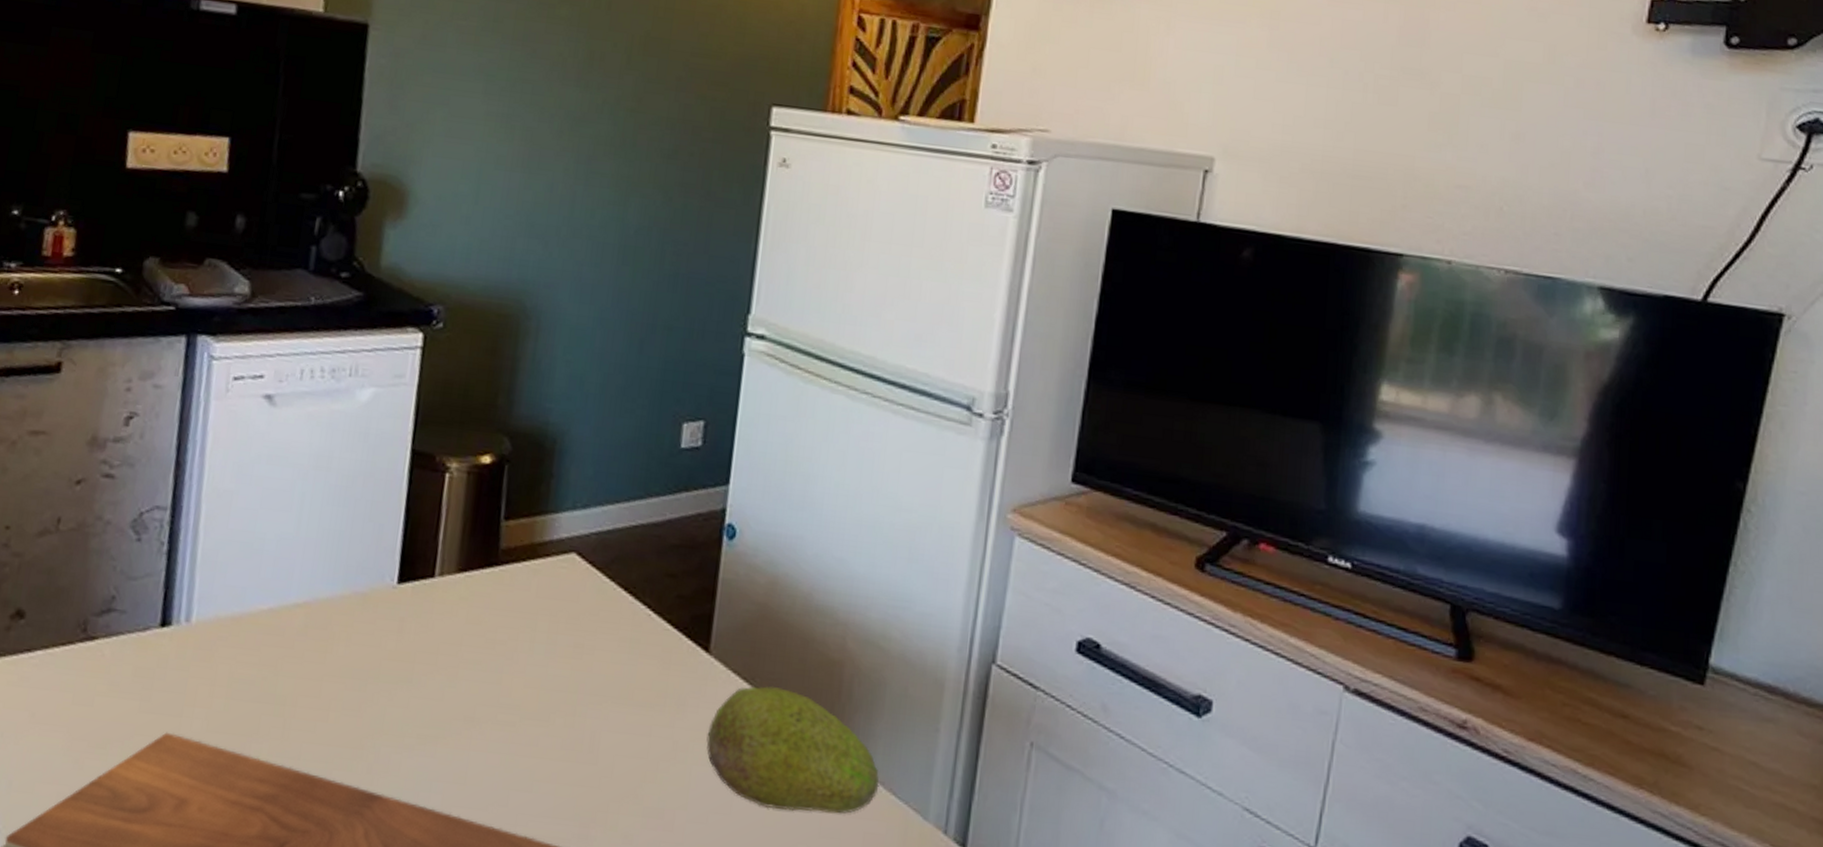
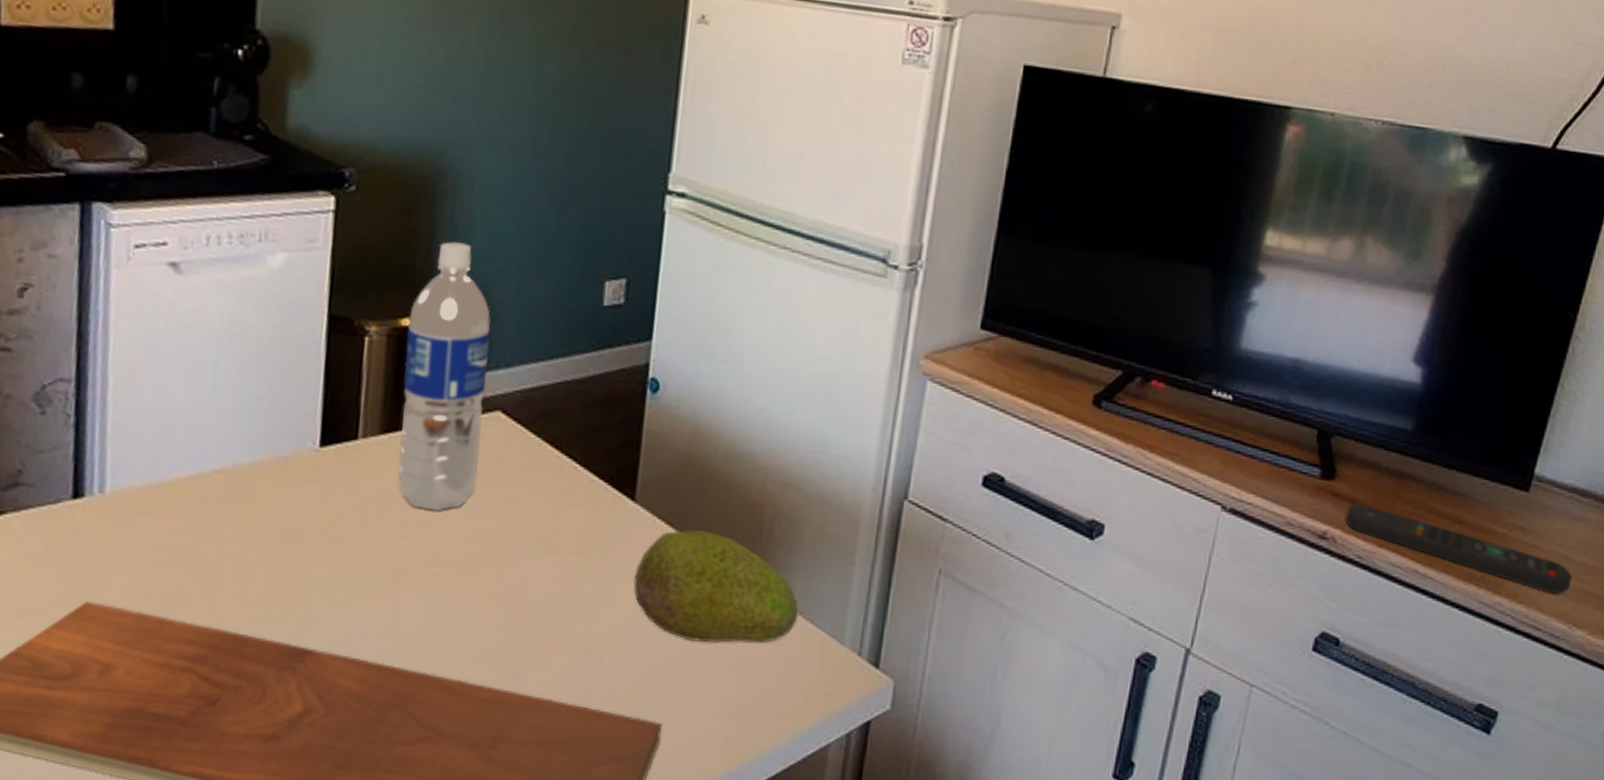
water bottle: none [472,379,569,655] -> present [398,241,491,511]
remote control: none [1489,689,1765,807] -> present [1346,503,1573,595]

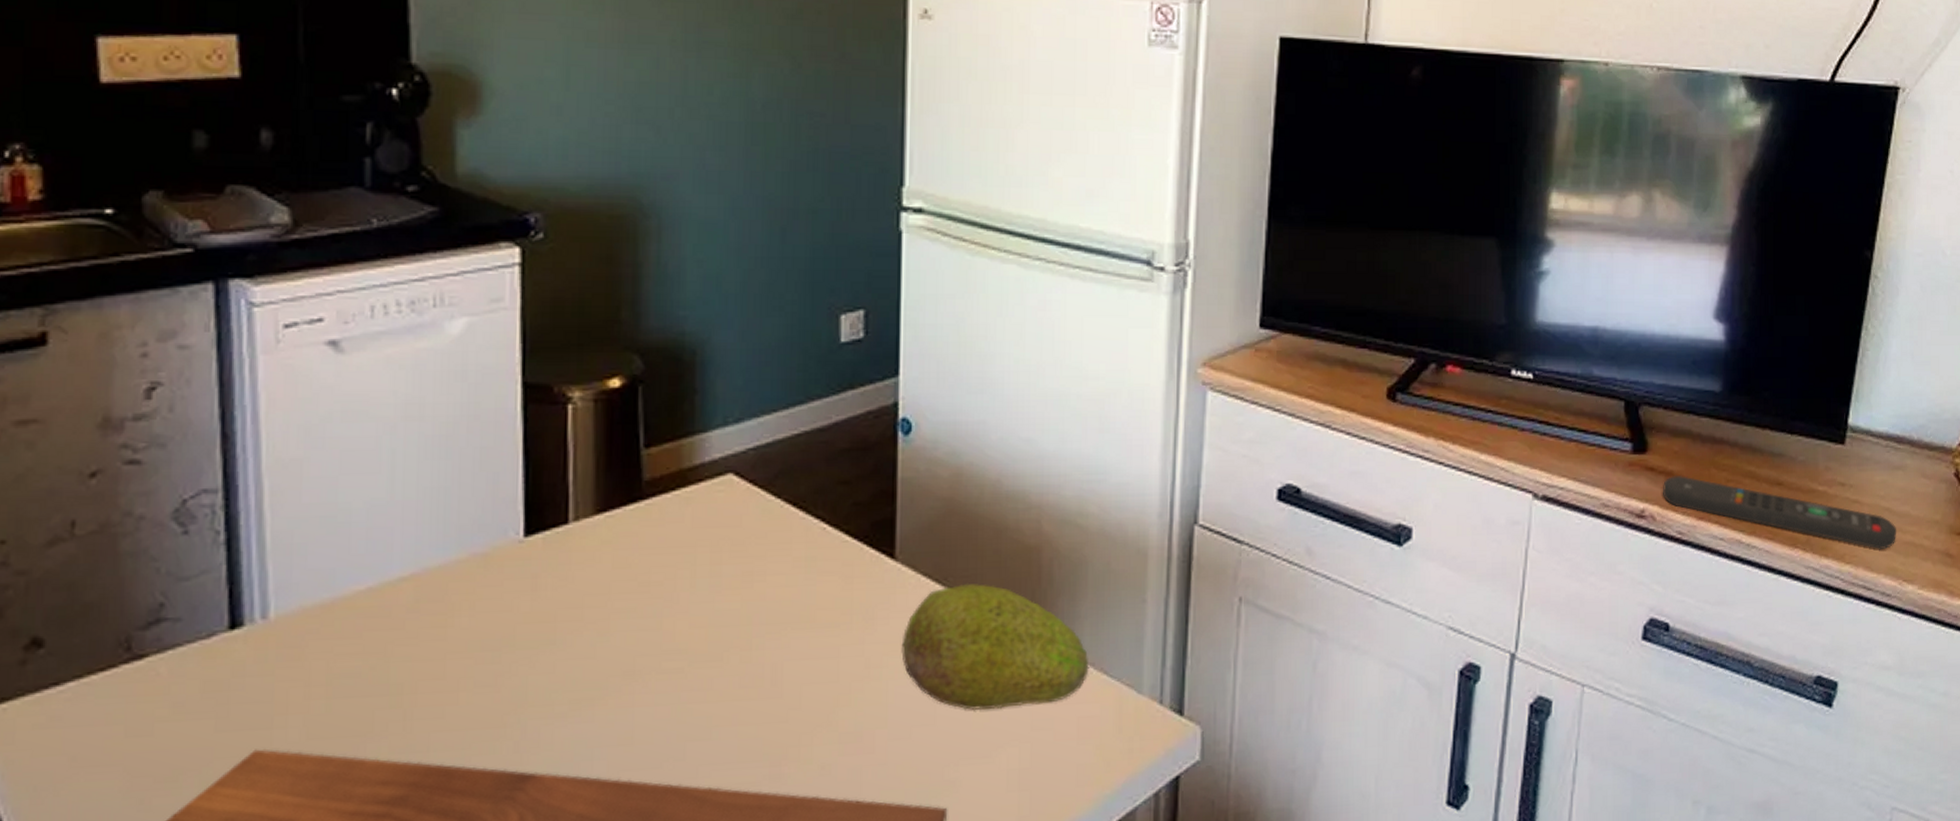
water bottle: present [398,241,491,511] -> none [616,285,715,596]

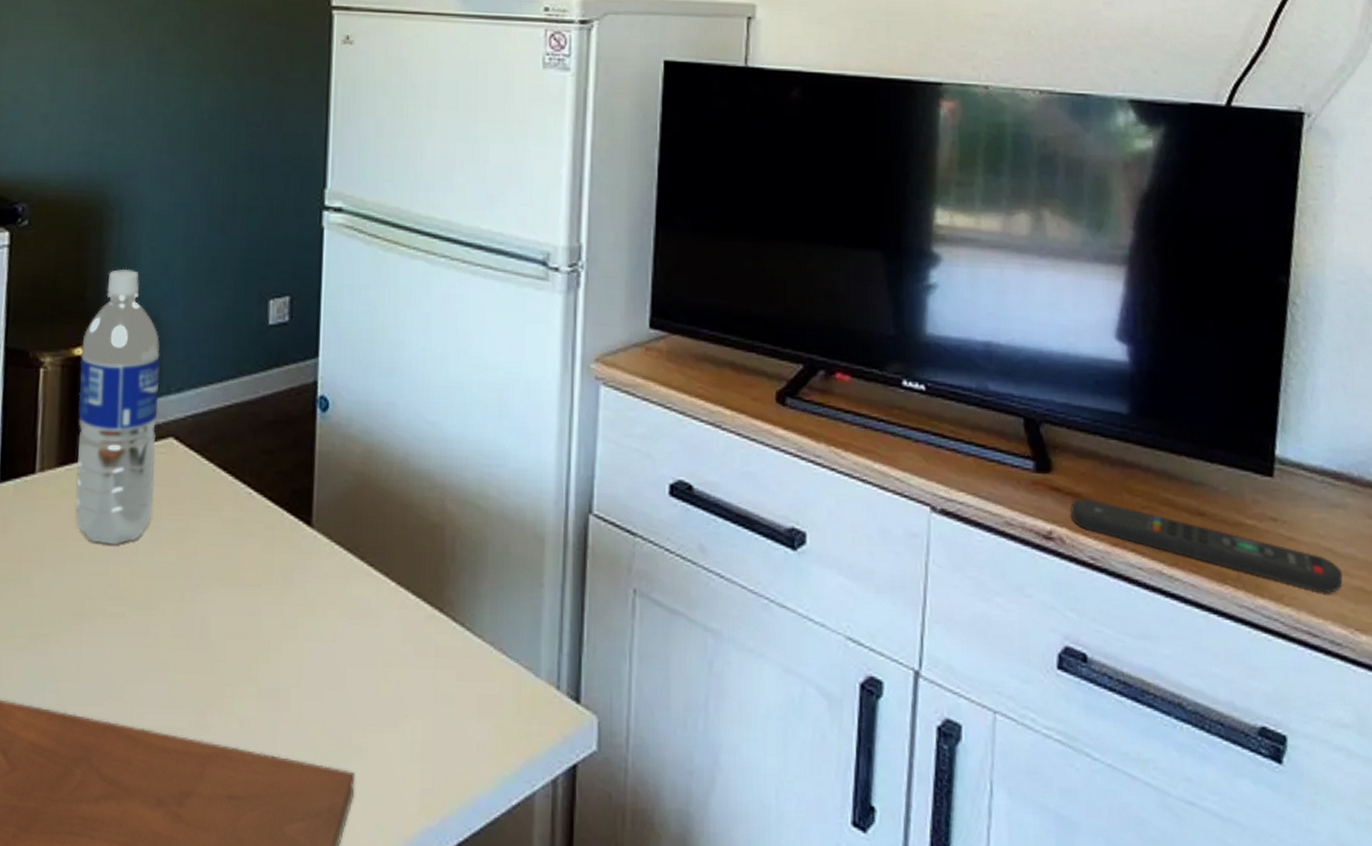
water bottle: none [616,285,715,596] -> present [75,268,160,545]
fruit: present [901,583,1088,710] -> none [315,554,488,679]

